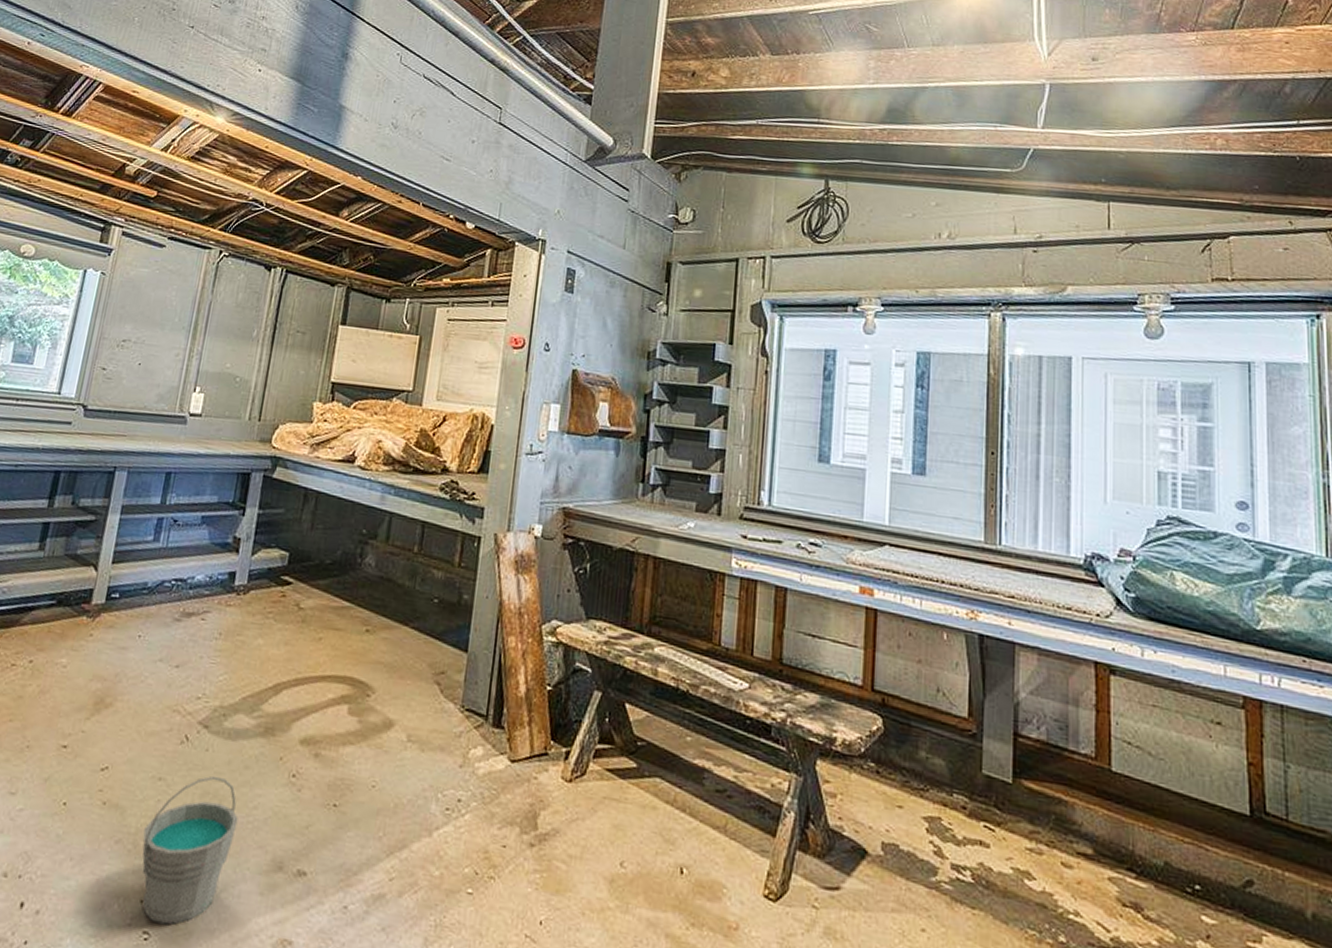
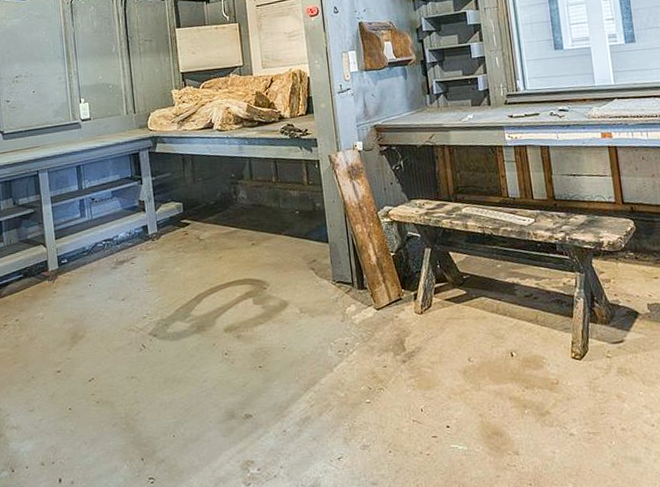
bucket: present [142,775,238,925] -> none [131,366,195,471]

